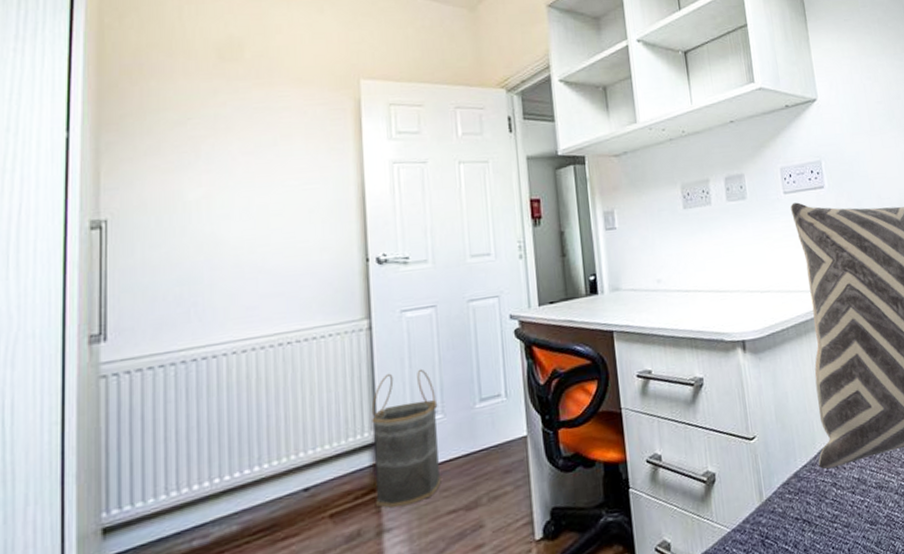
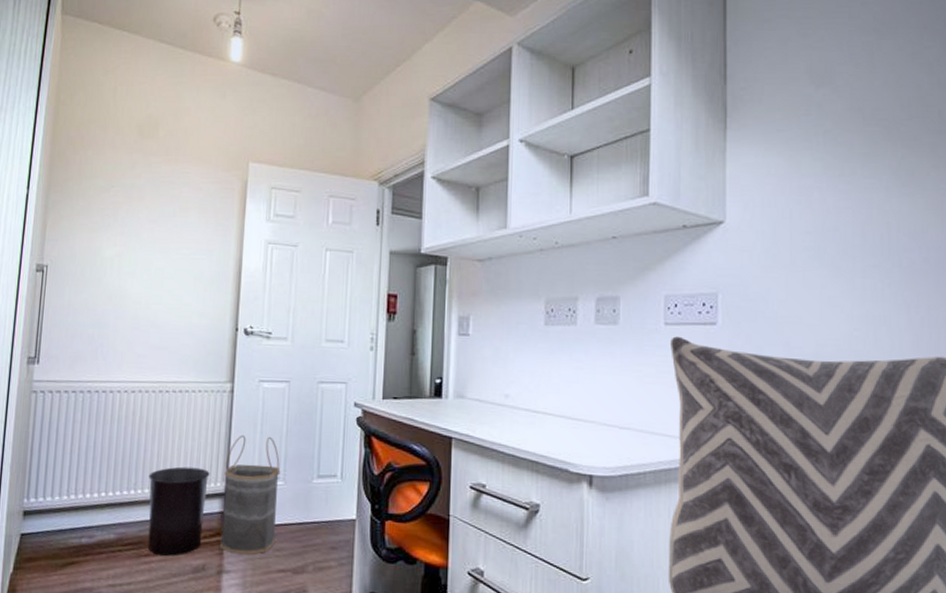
waste bin: none [276,421,354,535] -> present [147,466,210,556]

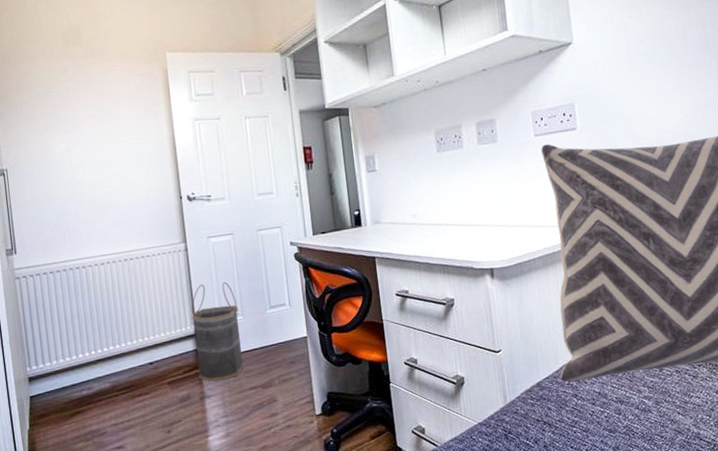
waste bin: present [147,466,210,556] -> none [128,317,183,394]

